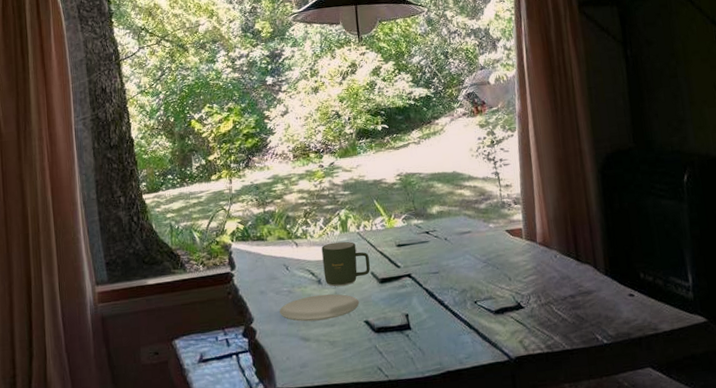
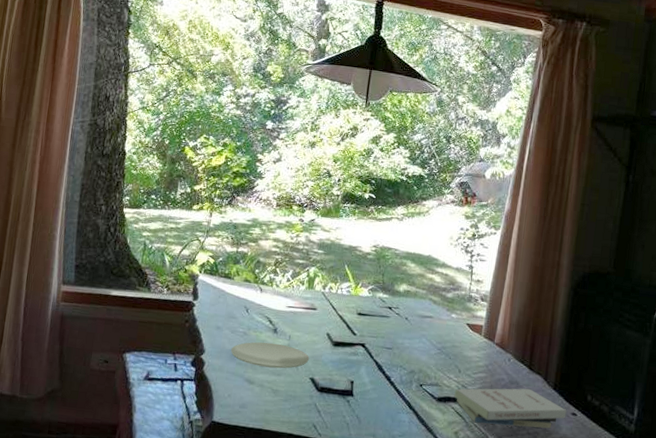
mug: present [321,241,370,287] -> none [281,296,328,340]
books: none [509,280,624,327] -> present [454,388,567,429]

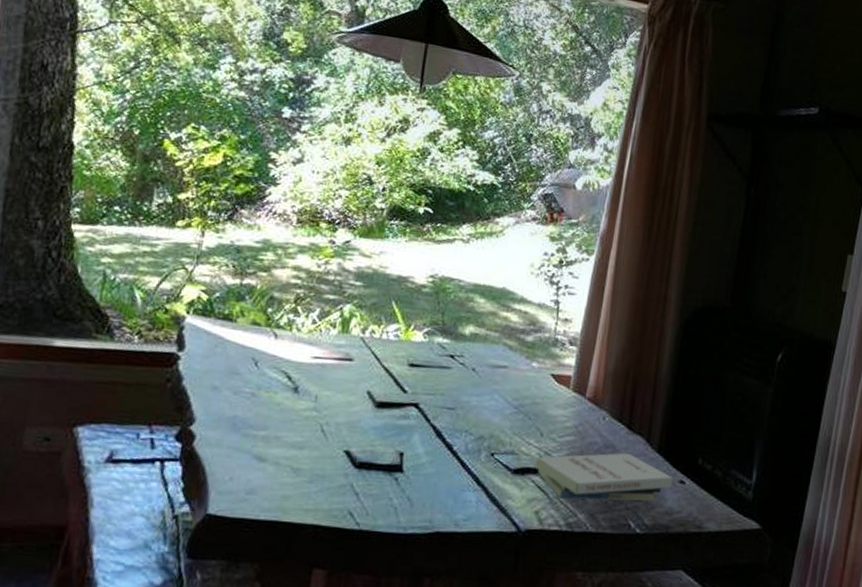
plate: present [231,342,309,369] -> none [233,405,344,440]

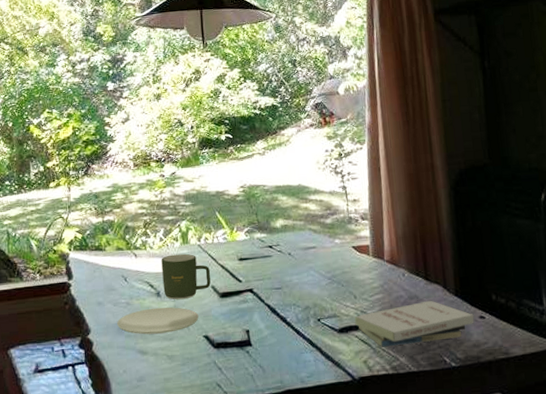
plate: none [233,405,344,440] -> present [117,307,199,335]
mug: none [304,343,369,402] -> present [161,253,211,300]

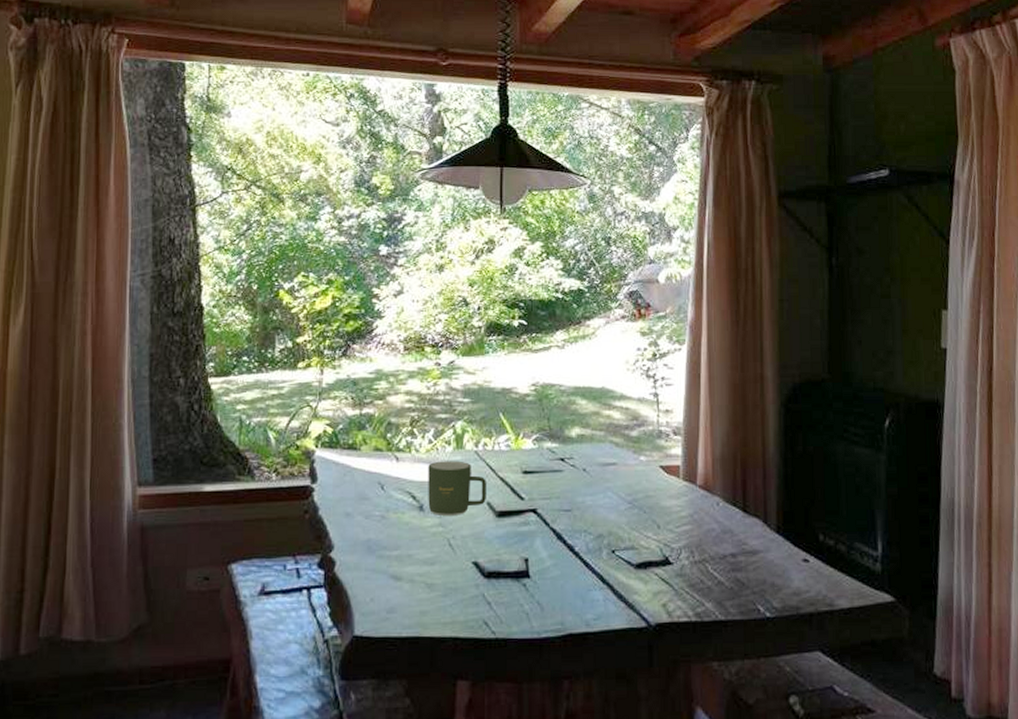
plate: present [117,307,199,335] -> none [368,524,469,556]
books: present [354,300,475,348] -> none [656,536,797,589]

